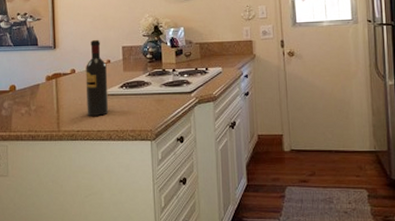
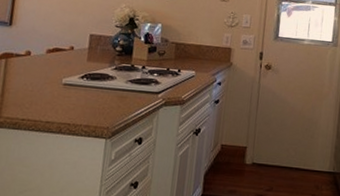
wine bottle: present [86,39,108,116] -> none [36,22,69,106]

